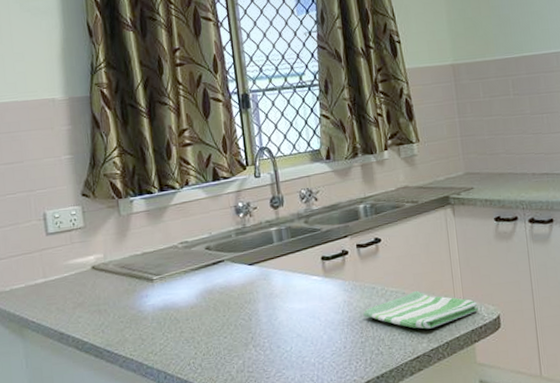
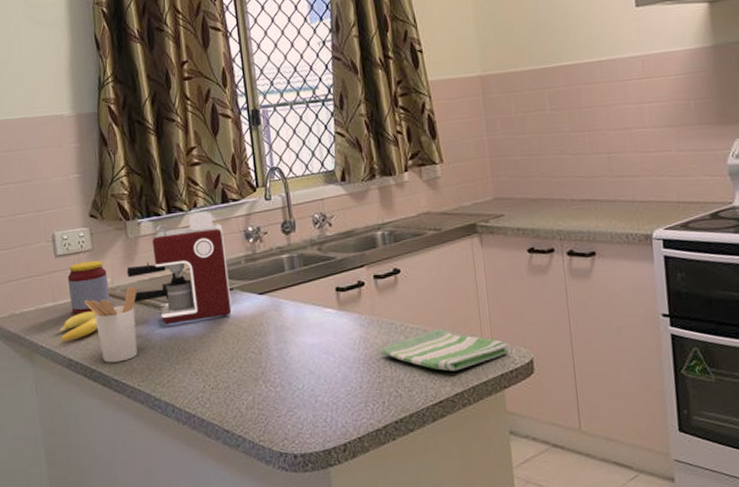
banana: none [50,286,90,316] -> present [59,311,98,341]
jar: none [59,237,103,290] -> present [67,260,110,315]
utensil holder: none [76,261,130,335] -> present [84,286,138,363]
coffee maker: none [119,189,223,297] -> present [126,212,232,325]

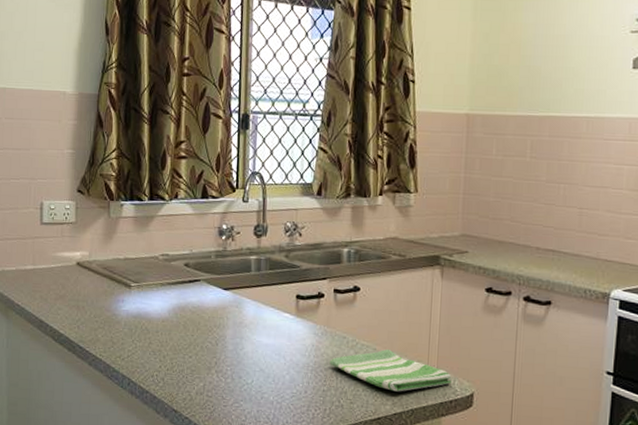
banana: present [59,311,98,341] -> none [35,279,71,304]
jar: present [67,260,110,315] -> none [49,232,86,281]
utensil holder: present [84,286,138,363] -> none [61,263,111,331]
coffee maker: present [126,212,232,325] -> none [104,203,199,305]

